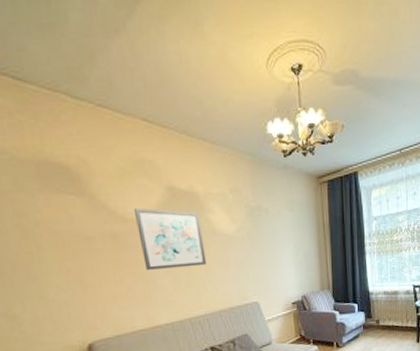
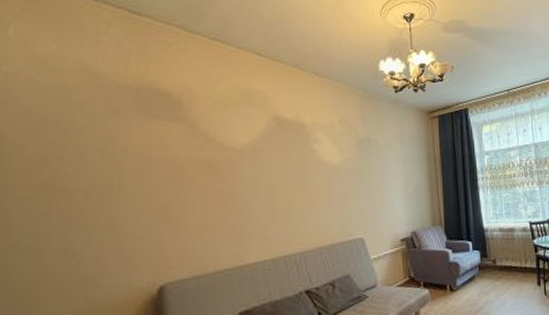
wall art: present [134,208,206,271] -> none [236,137,308,202]

